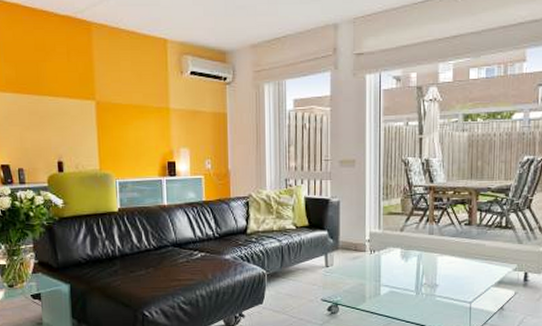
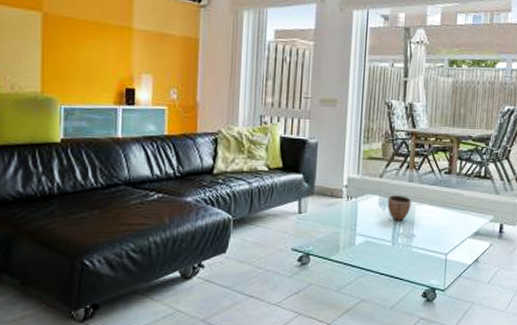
decorative bowl: none [409,248,433,272] -> present [387,195,412,222]

